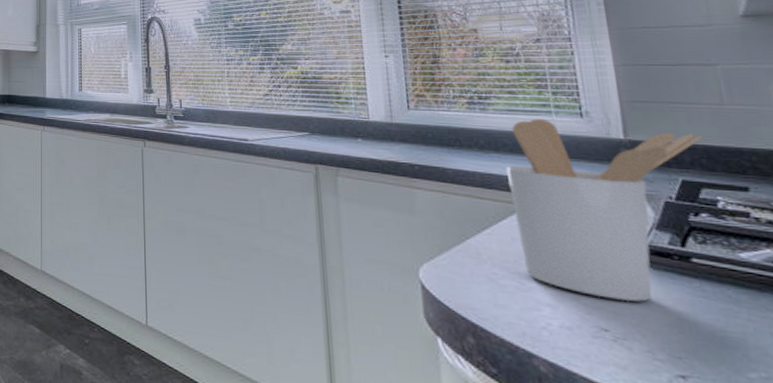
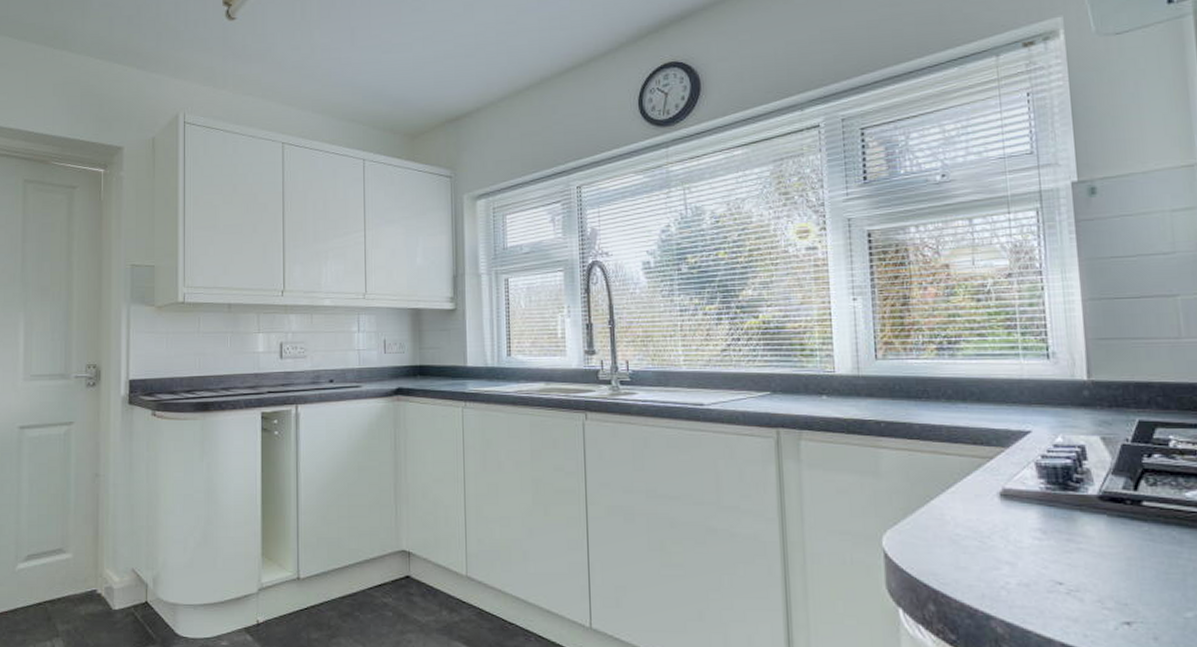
utensil holder: present [505,118,704,302] -> none [972,362,1161,551]

